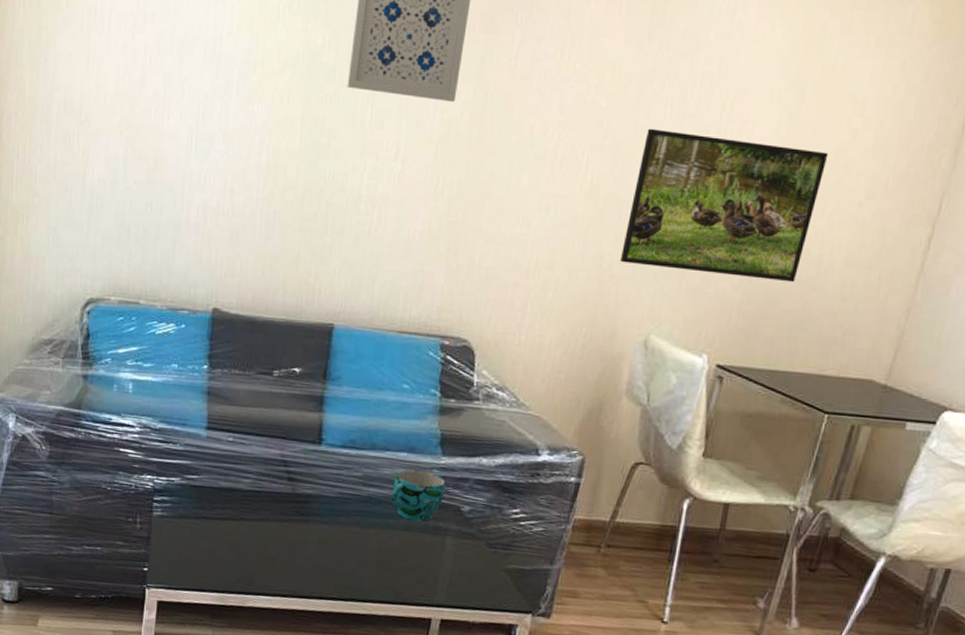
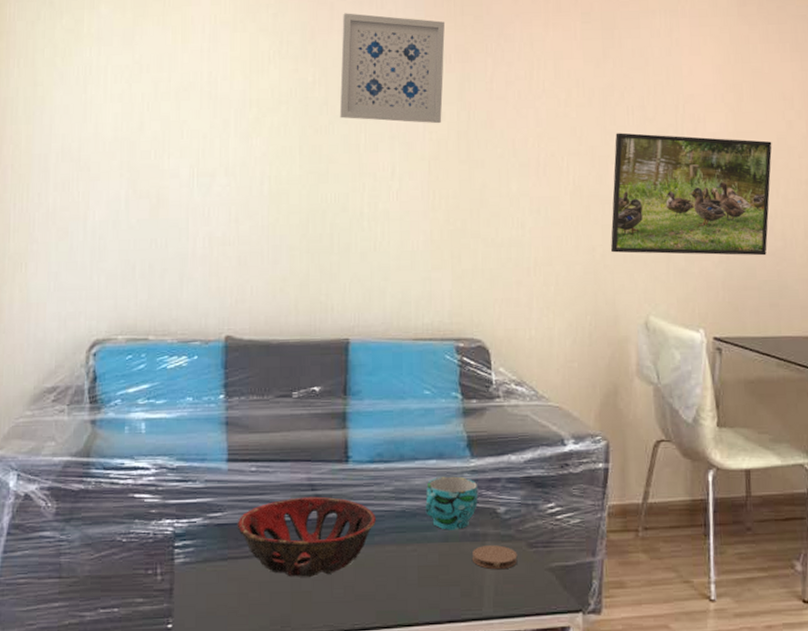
decorative bowl: none [211,471,343,545] -> present [237,496,376,577]
coaster: none [430,539,476,564] -> present [471,545,518,570]

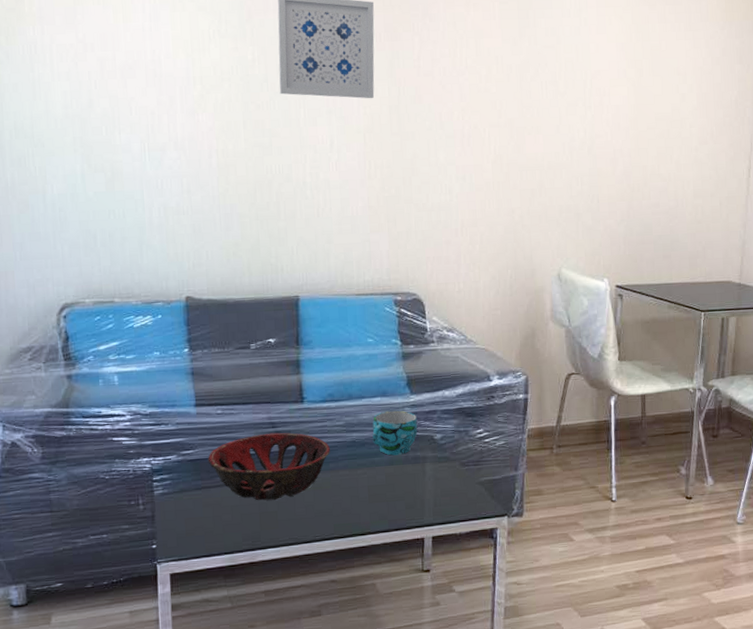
coaster: present [471,545,518,570] -> none [413,465,453,486]
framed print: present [610,132,772,256] -> none [527,106,668,214]

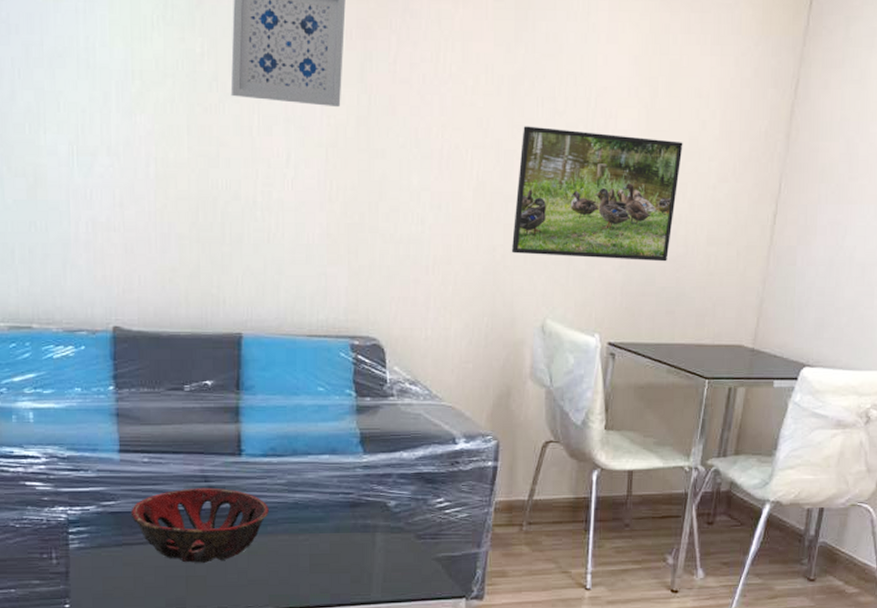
cup: present [372,410,417,456] -> none [317,471,369,522]
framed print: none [527,106,668,214] -> present [511,126,683,262]

